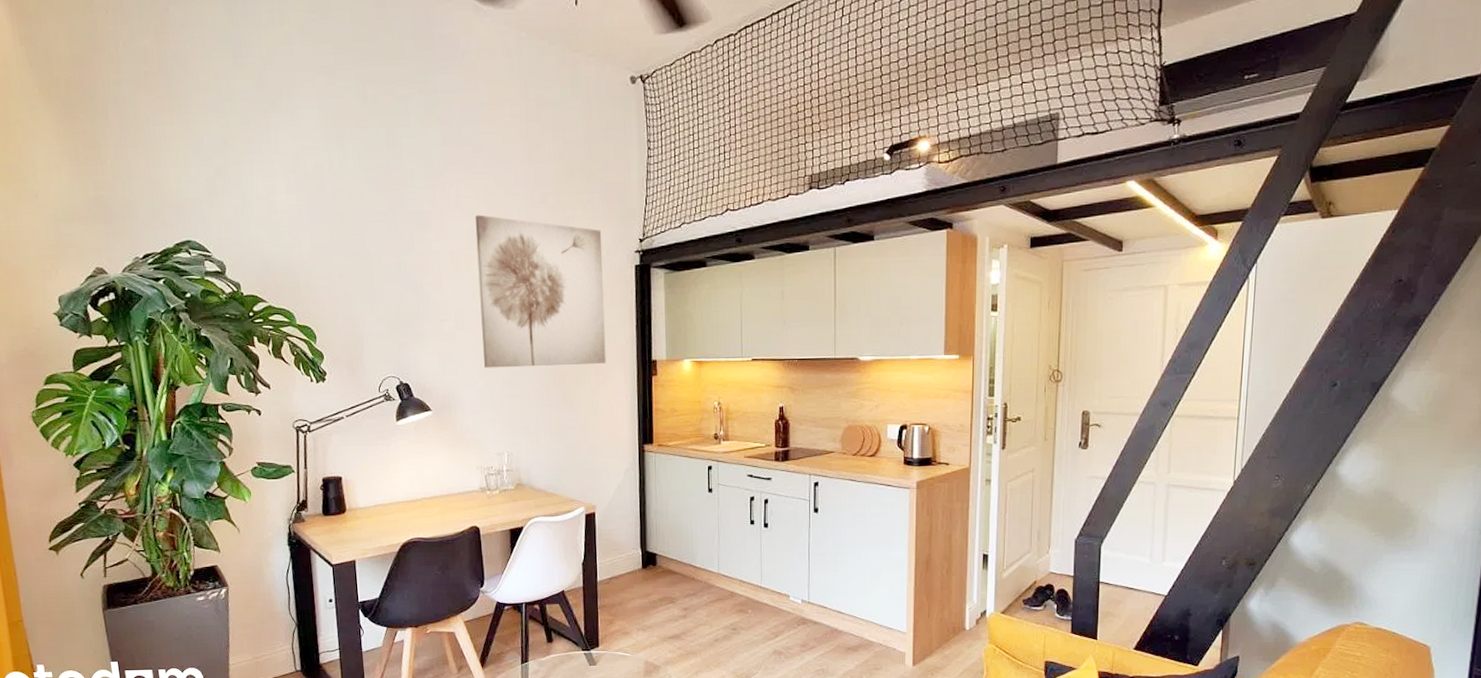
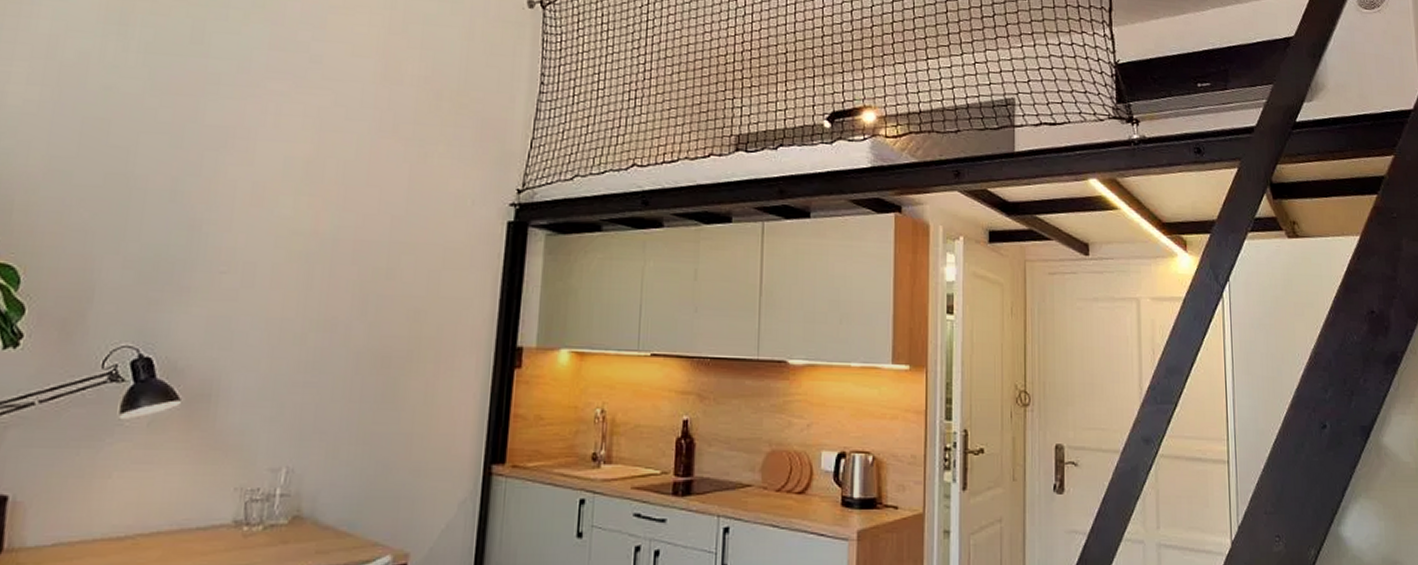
wall art: present [474,215,606,368] -> none [272,138,468,347]

